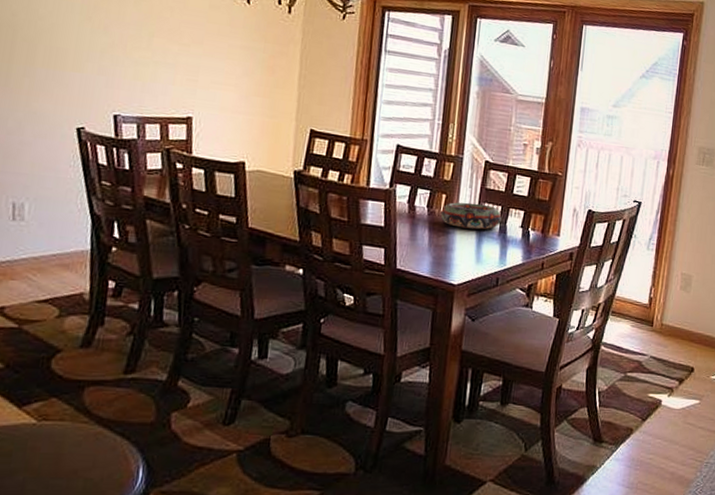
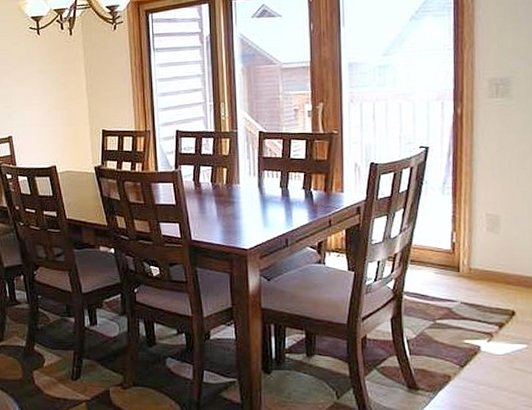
decorative bowl: present [440,202,502,230] -> none [224,172,283,197]

